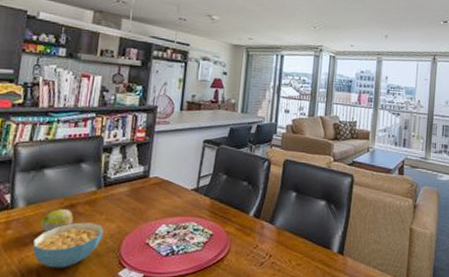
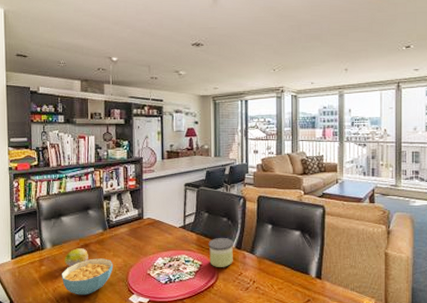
candle: none [222,203,253,238] -> present [208,237,234,267]

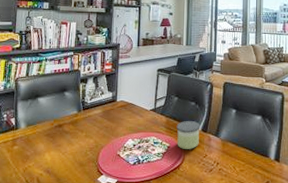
cereal bowl: present [61,258,113,295] -> none [32,139,85,176]
fruit: present [64,248,88,267] -> none [36,129,61,147]

